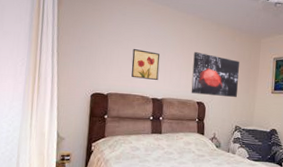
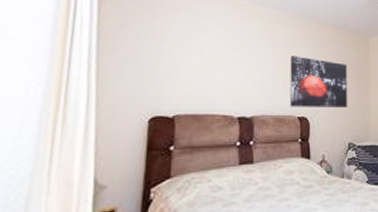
wall art: present [131,49,160,81] -> none [207,55,247,94]

